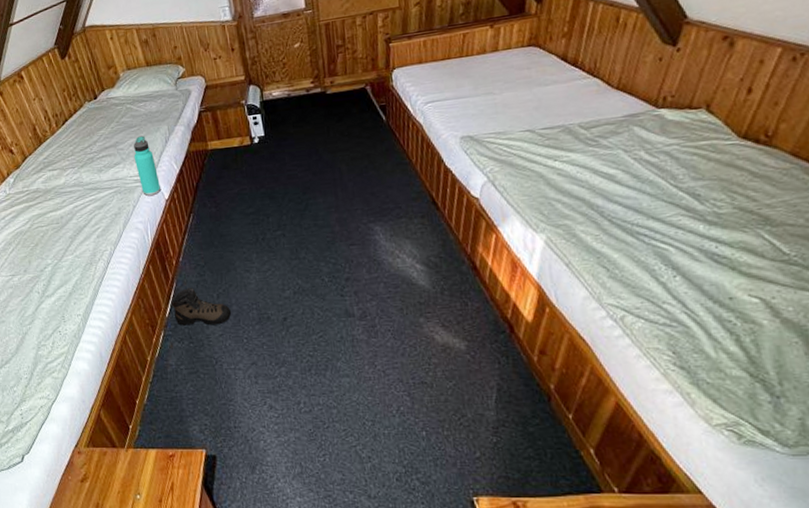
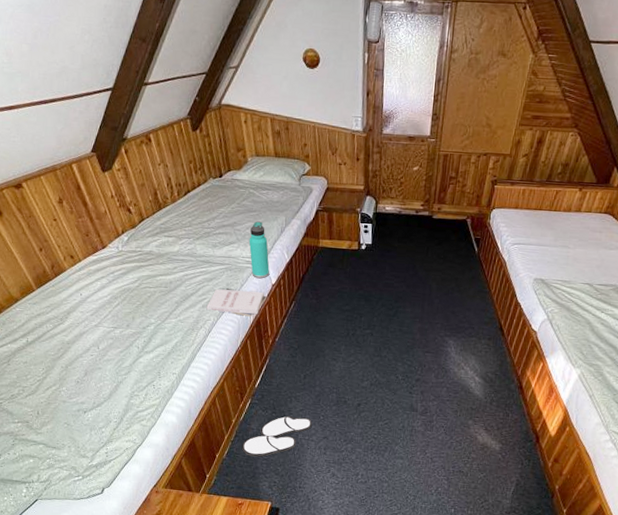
books: none [101,209,163,240] -> present [206,289,267,318]
slippers: none [163,343,236,397] -> present [242,416,312,457]
hiking boot: present [171,288,231,326] -> none [262,365,314,401]

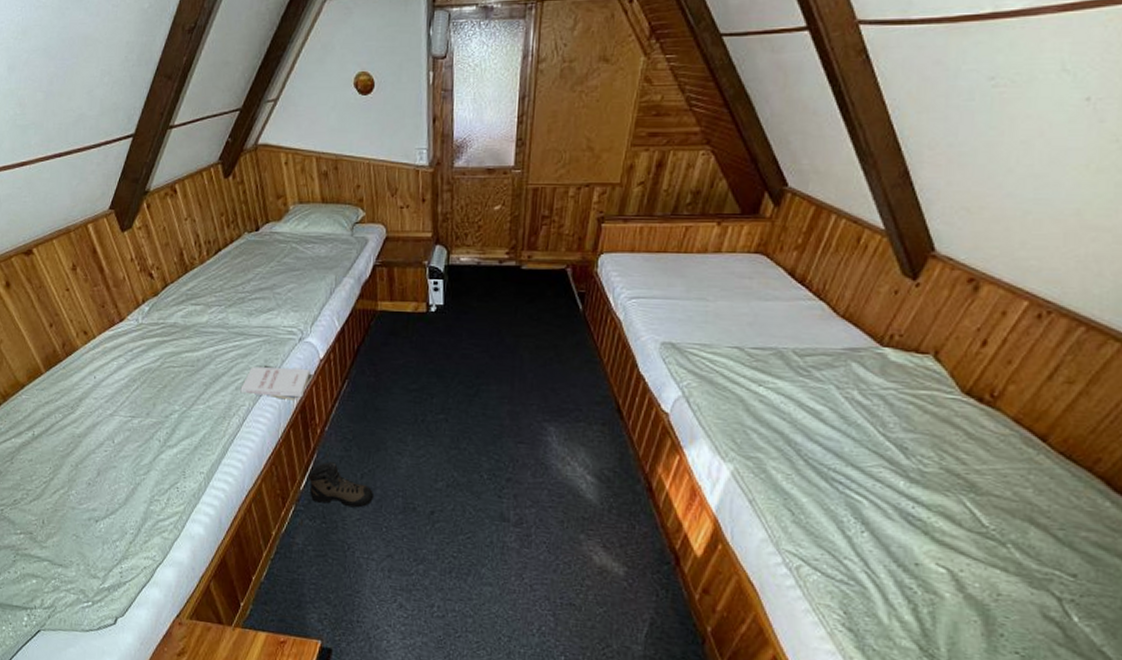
slippers: present [242,416,312,457] -> none [284,527,372,581]
thermos bottle: present [249,221,270,279] -> none [291,282,316,353]
hiking boot: none [262,365,314,401] -> present [308,462,373,508]

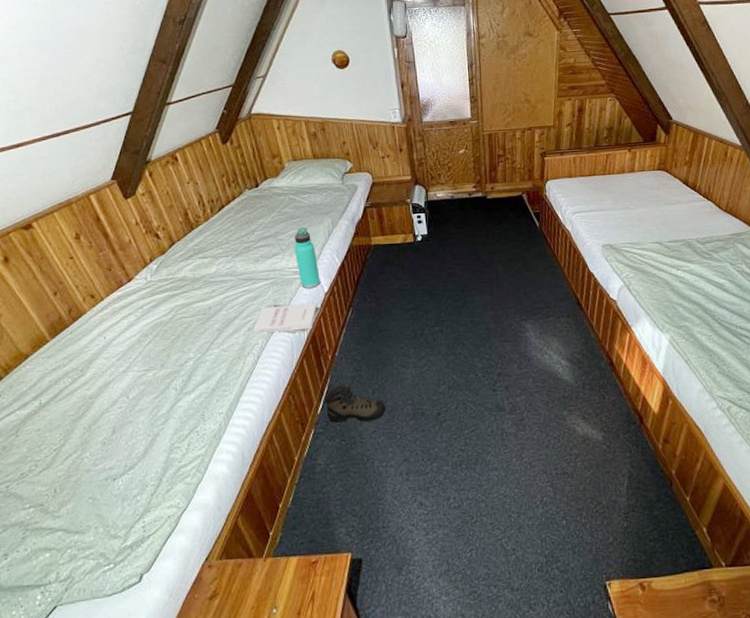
thermos bottle: none [291,282,316,353] -> present [294,227,320,289]

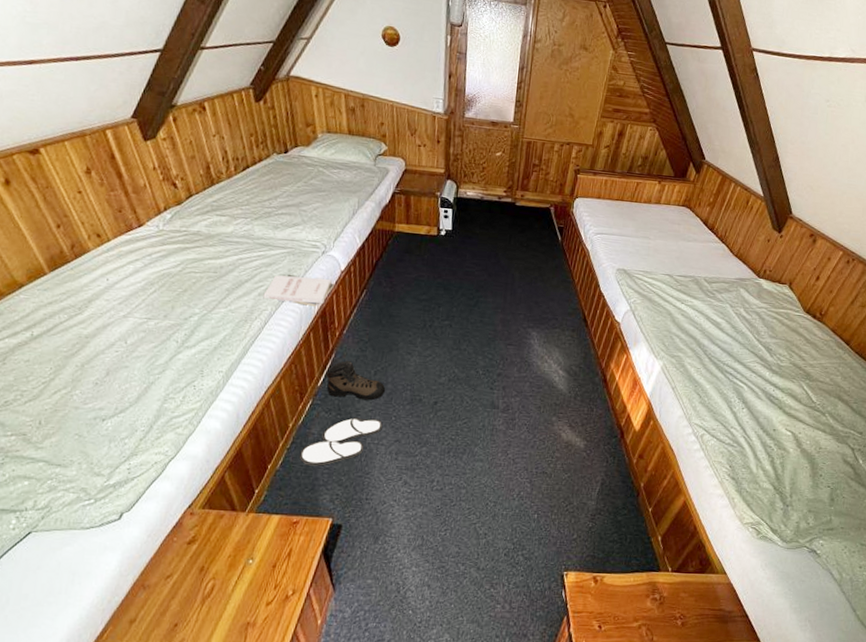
thermos bottle: present [294,227,320,289] -> none [316,202,339,265]
slippers: none [310,439,388,499] -> present [300,417,383,466]

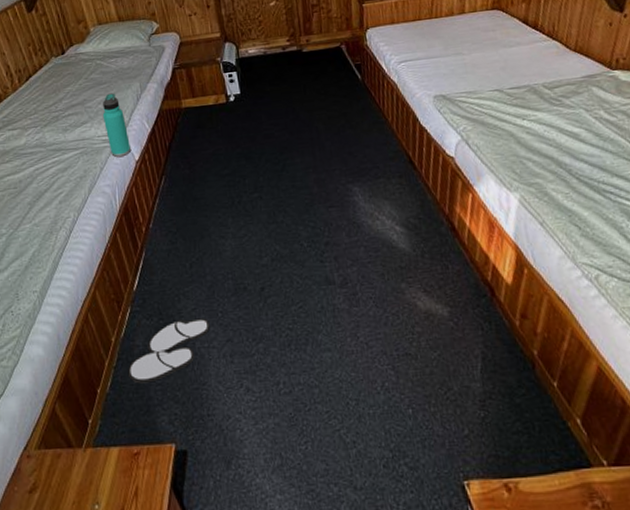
books: present [263,275,335,308] -> none [64,171,133,206]
thermos bottle: none [316,202,339,265] -> present [102,93,131,158]
hiking boot: present [326,361,385,401] -> none [139,257,205,300]

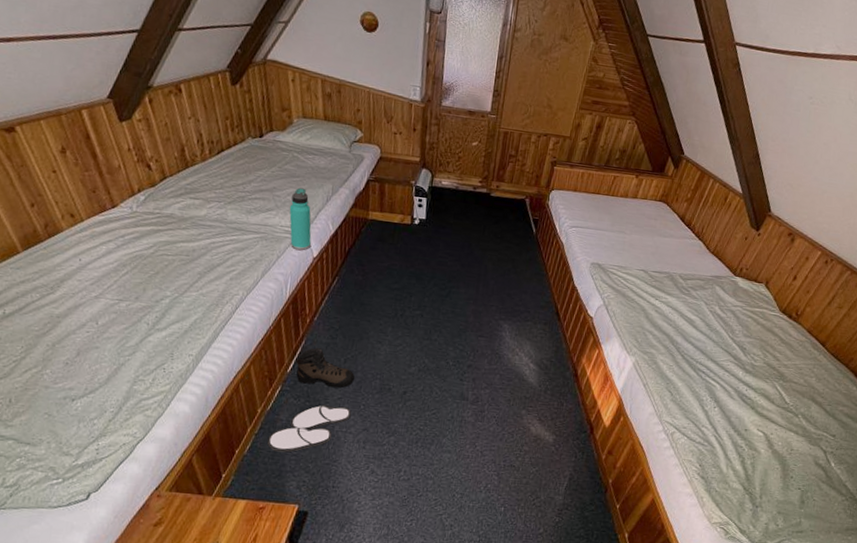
hiking boot: none [139,257,205,300] -> present [295,348,355,388]

